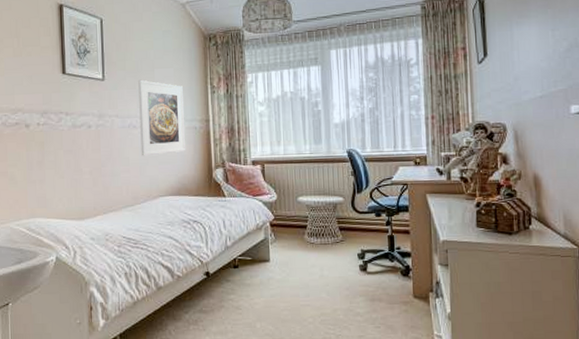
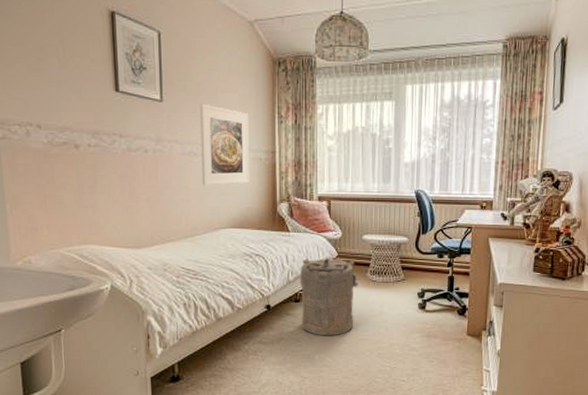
laundry hamper: none [237,222,299,303] -> present [300,258,361,336]

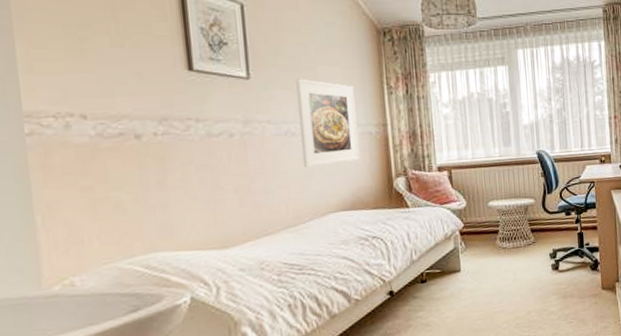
laundry hamper: present [300,258,361,336] -> none [424,229,490,316]

